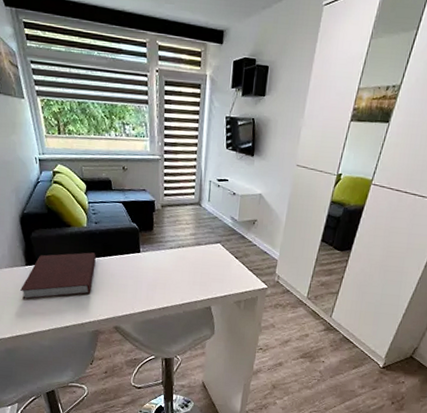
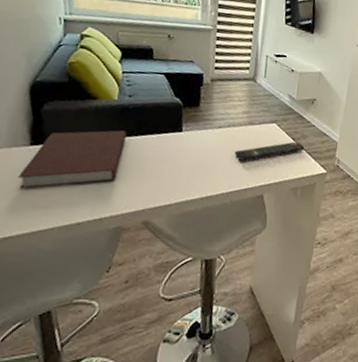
remote control: none [184,260,247,278] -> present [234,141,305,162]

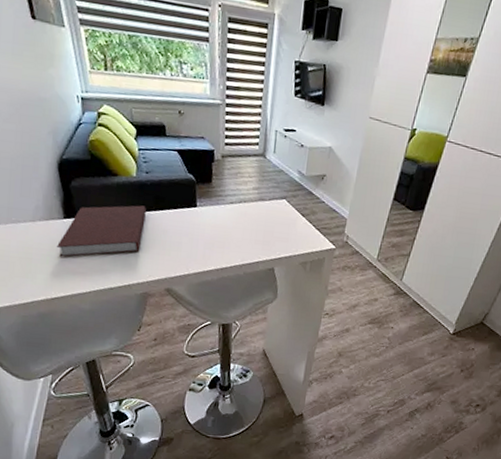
remote control: present [234,141,305,162] -> none [245,217,314,237]

